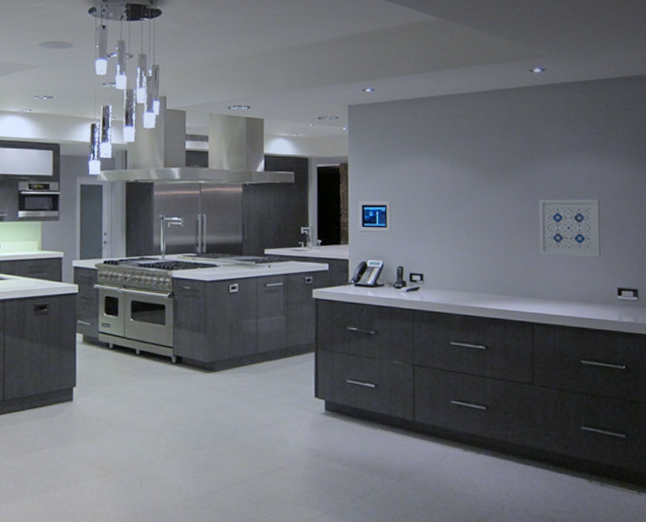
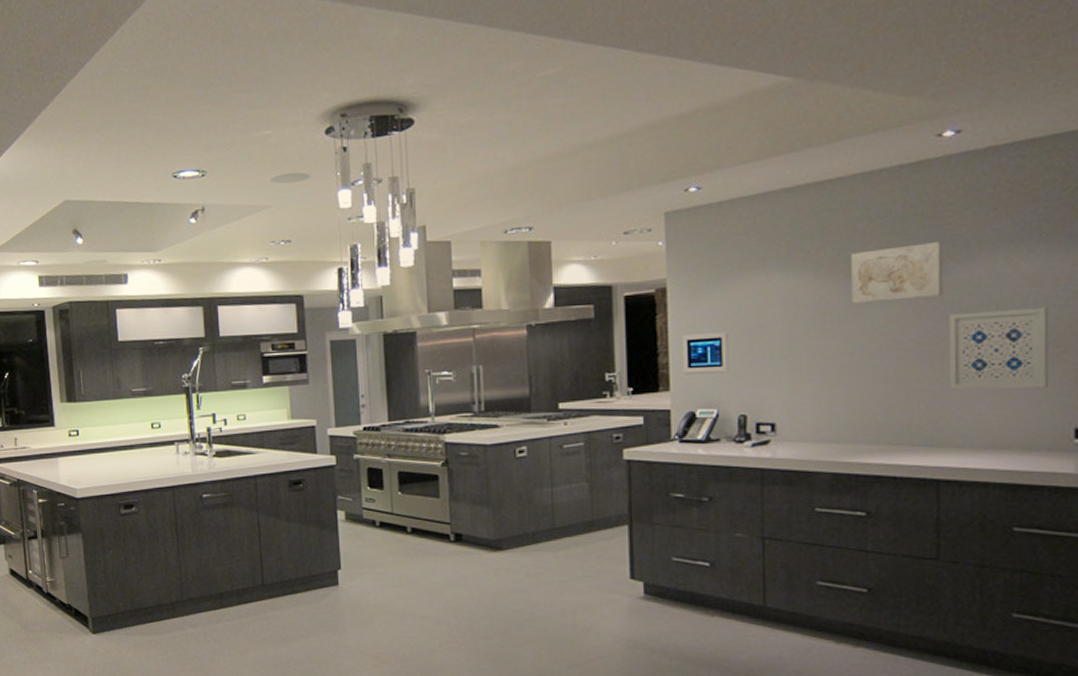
wall art: none [475,146,535,187] -> present [850,242,944,304]

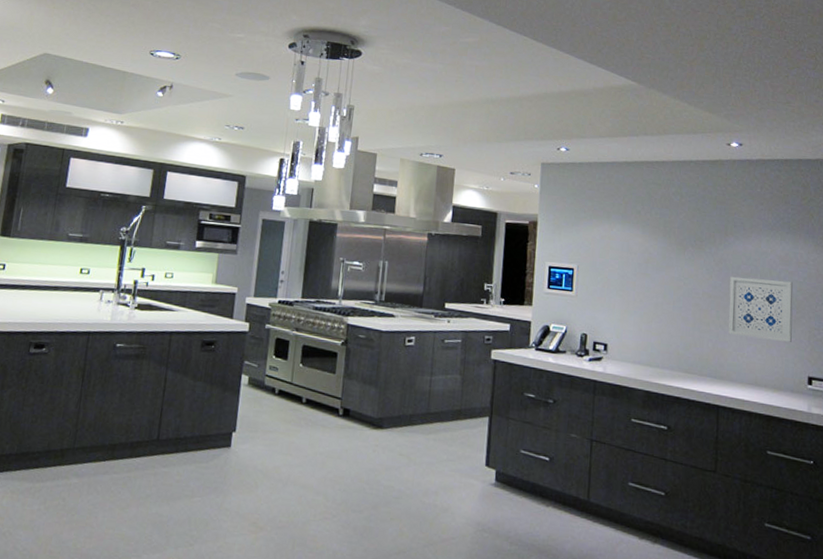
wall art: present [850,242,944,304] -> none [666,218,728,262]

